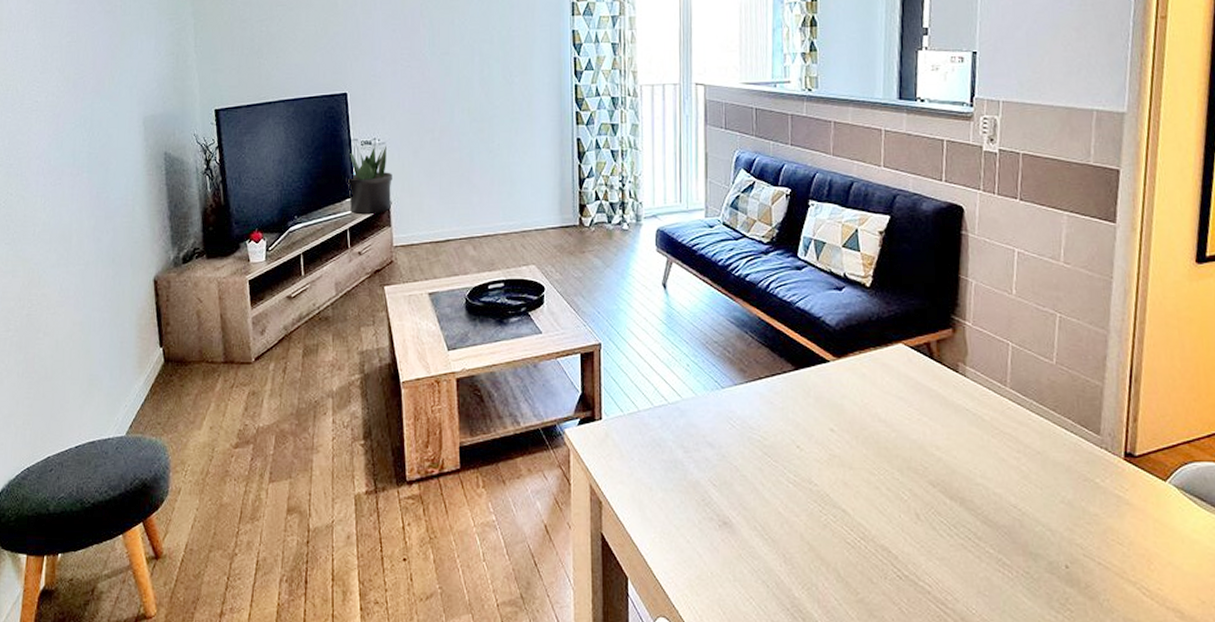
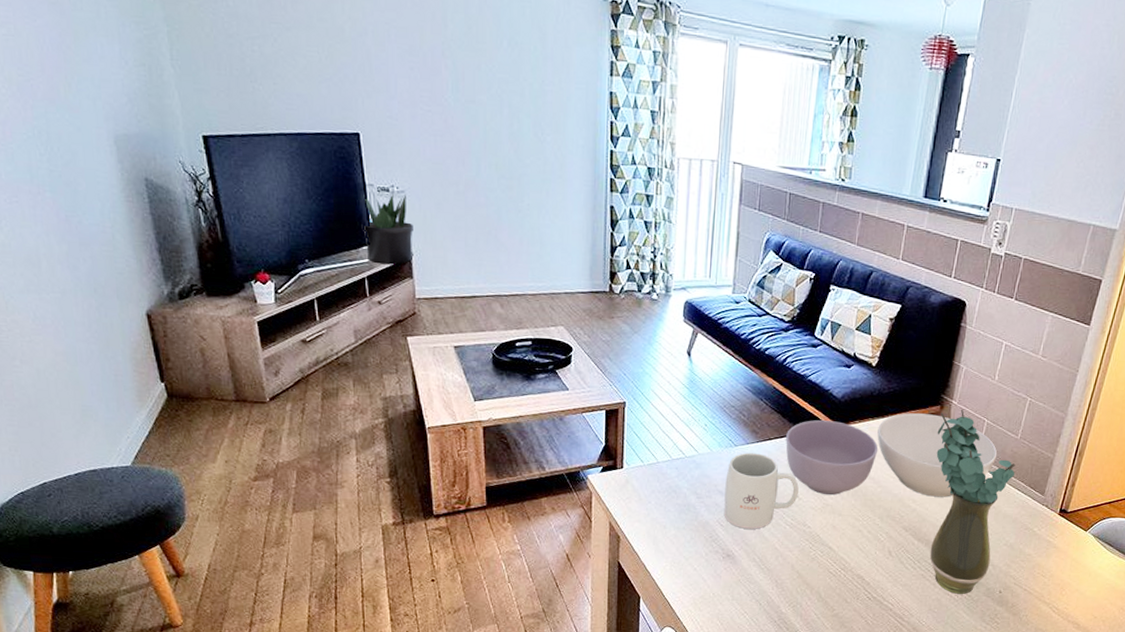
mug: none [714,395,799,490] -> present [724,452,799,530]
bowl: none [778,353,886,444] -> present [785,420,879,496]
bowl: none [882,339,1032,442] -> present [877,413,998,497]
vase: none [953,332,1057,570] -> present [929,410,1016,594]

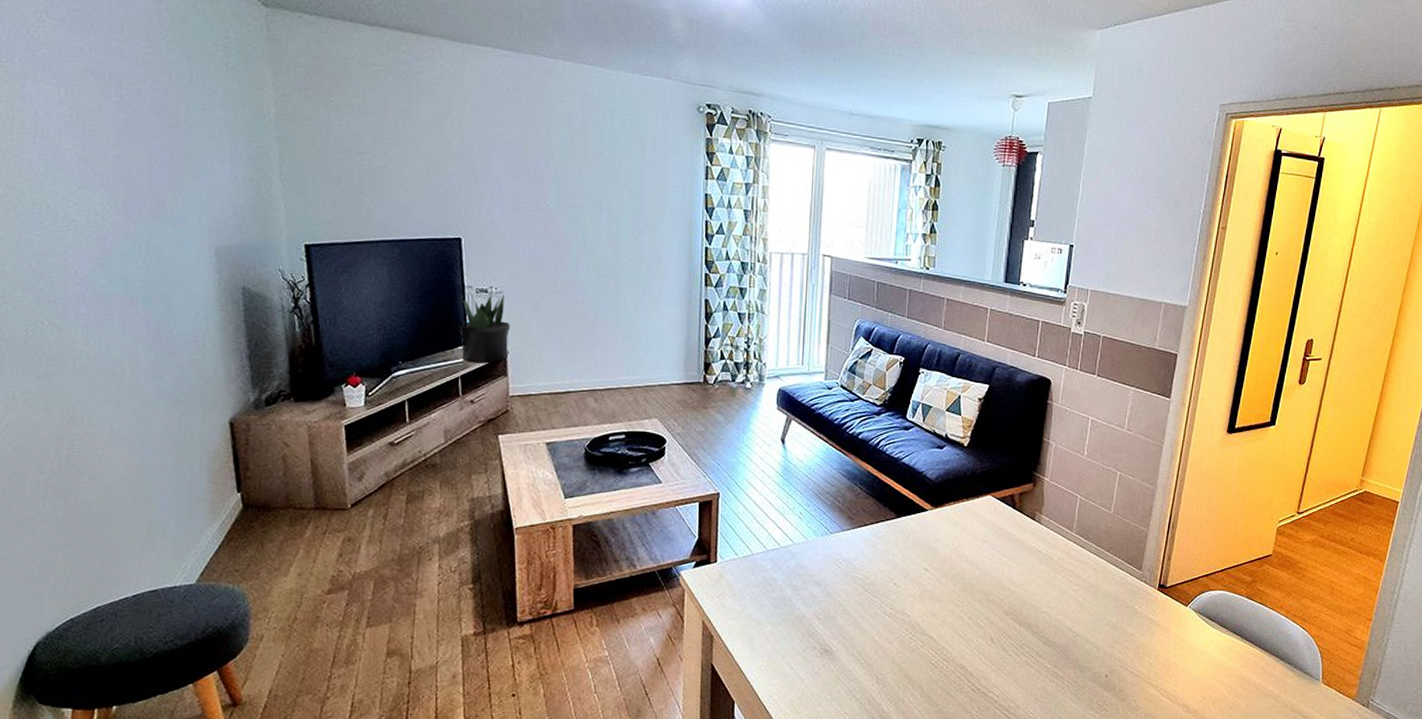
mug: present [724,452,799,530] -> none [821,540,896,622]
bowl: present [785,420,879,496] -> none [882,503,975,581]
bowl: present [877,413,998,497] -> none [972,492,1092,577]
vase: present [929,410,1016,594] -> none [1032,487,1111,680]

